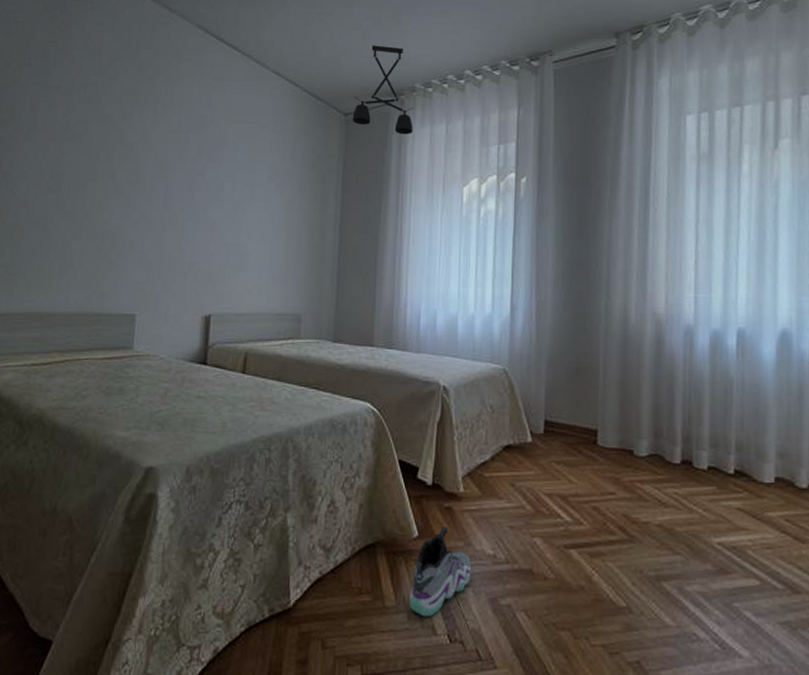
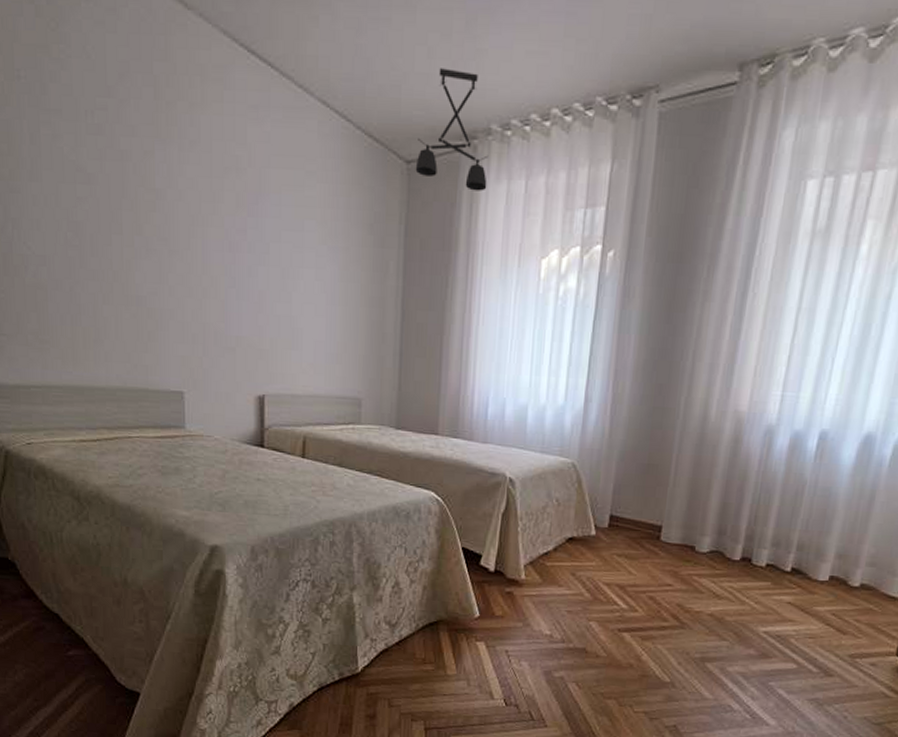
sneaker: present [410,526,472,618] -> none [470,608,529,685]

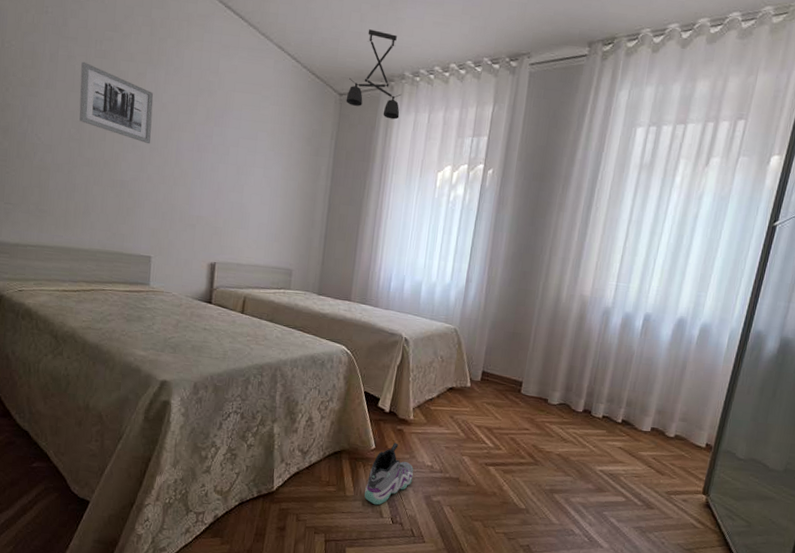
wall art: none [71,141,169,246] -> present [79,61,154,144]
sneaker: none [470,608,529,685] -> present [364,442,414,505]

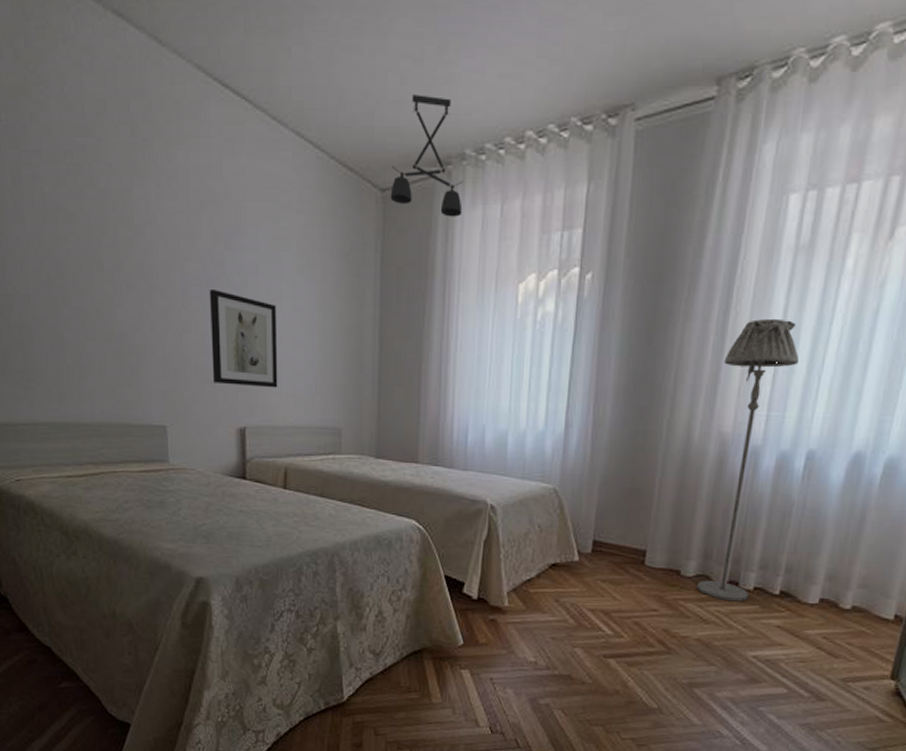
wall art: present [79,61,154,144] -> none [51,181,149,282]
wall art: none [193,154,250,234] -> present [209,290,278,388]
sneaker: present [364,442,414,505] -> none [455,636,514,713]
floor lamp: none [560,214,641,427] -> present [697,318,800,602]

